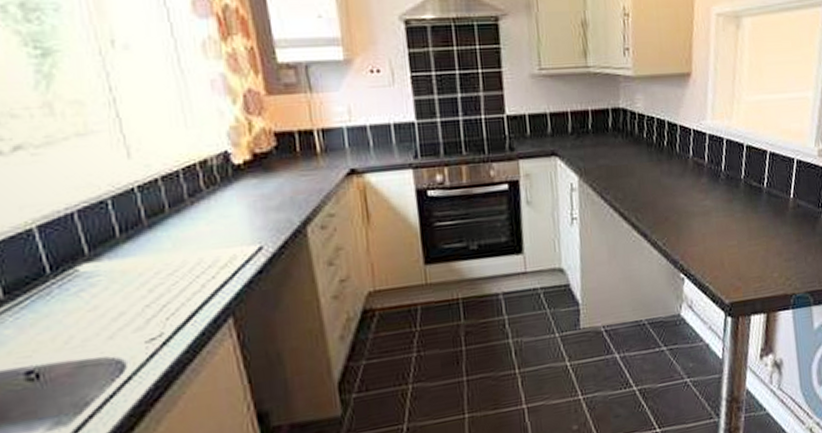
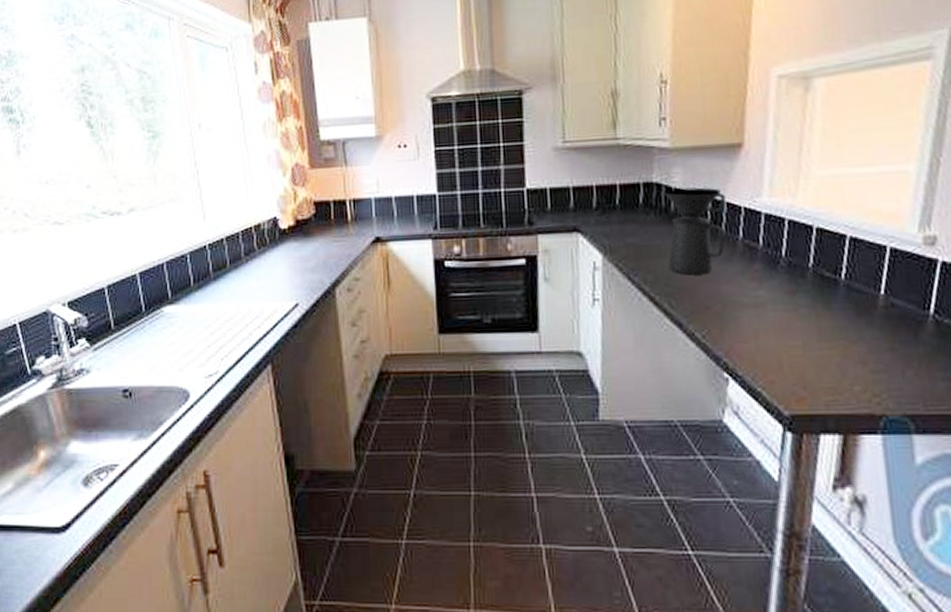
coffee maker: none [630,112,680,191] -> present [664,187,726,275]

